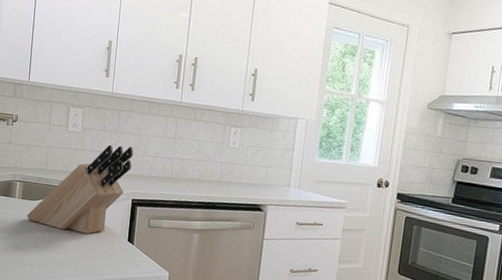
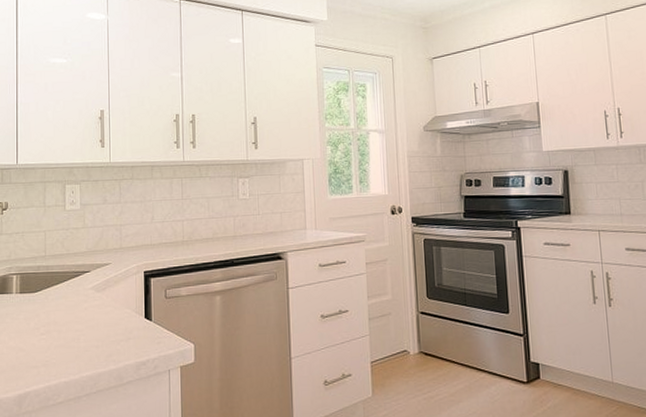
knife block: present [26,144,134,235] -> none [27,216,140,320]

